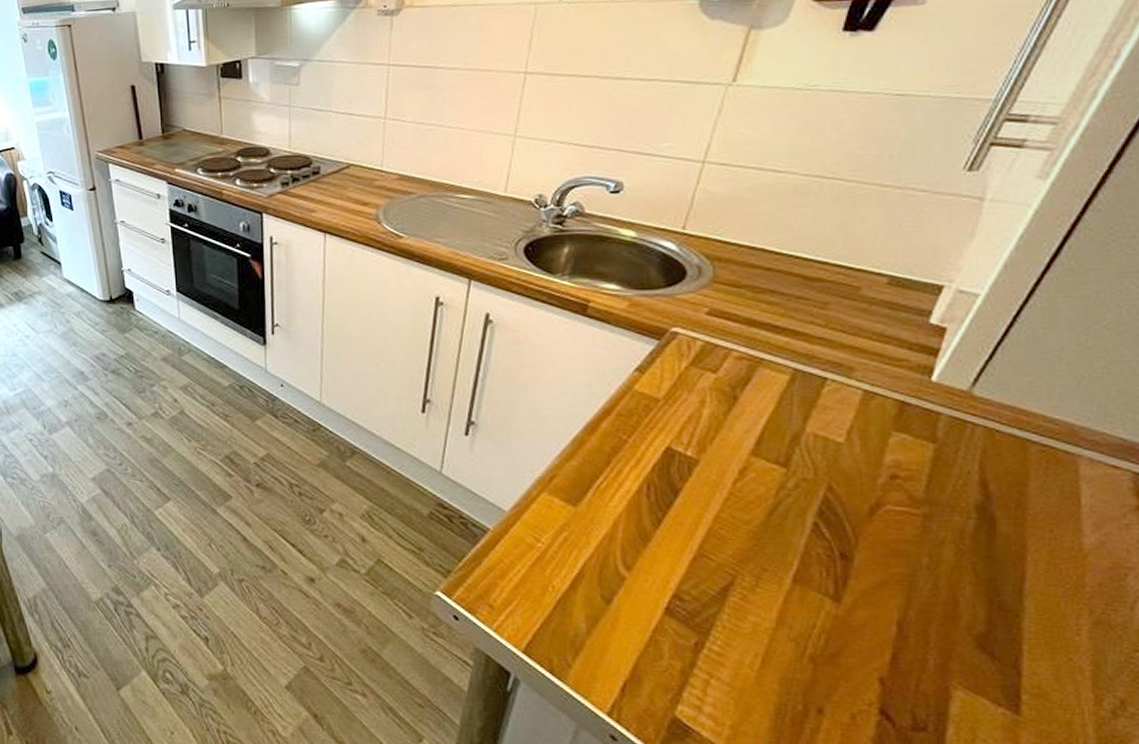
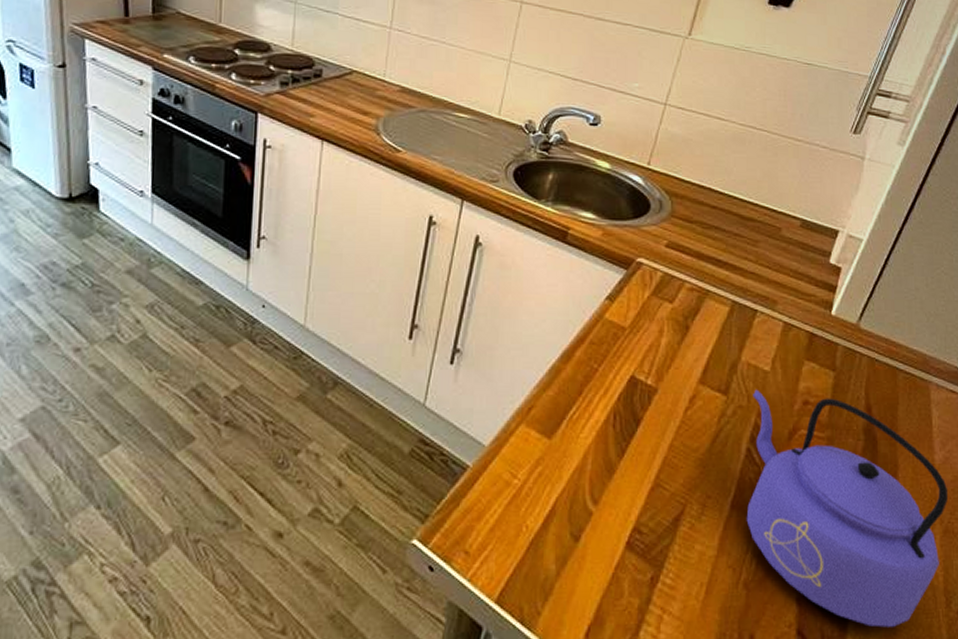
kettle: none [812,462,1102,719] -> present [746,389,948,627]

